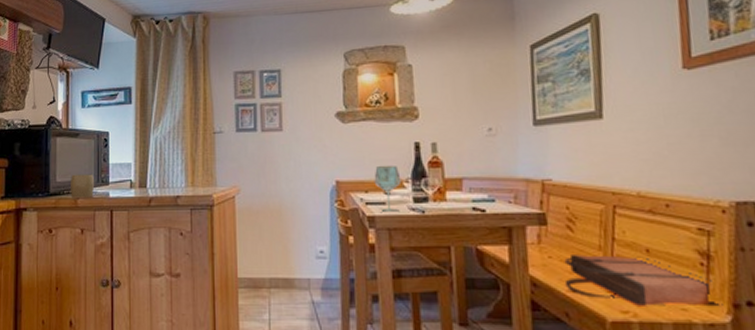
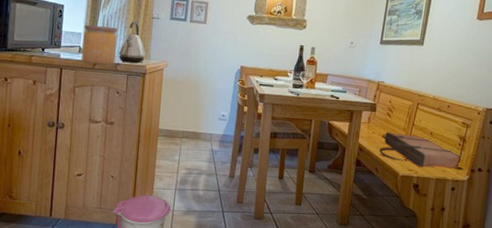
mug: present [69,174,95,199] -> none [25,36,49,57]
jar: none [134,150,175,201] -> present [82,24,119,65]
kettle: none [176,139,211,194] -> present [118,20,146,63]
wine glass: present [374,165,401,213] -> none [268,59,287,94]

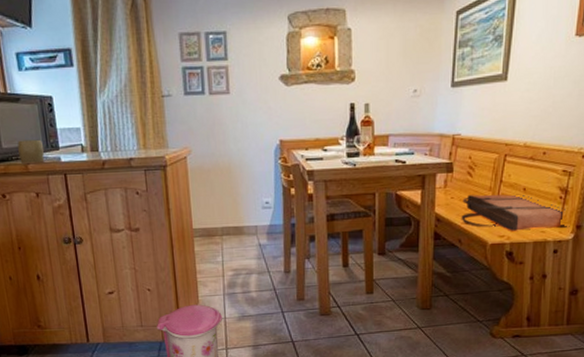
mug: none [25,36,49,57] -> present [17,139,45,165]
jar: present [82,24,119,65] -> none [82,115,127,164]
kettle: present [118,20,146,63] -> none [128,103,163,156]

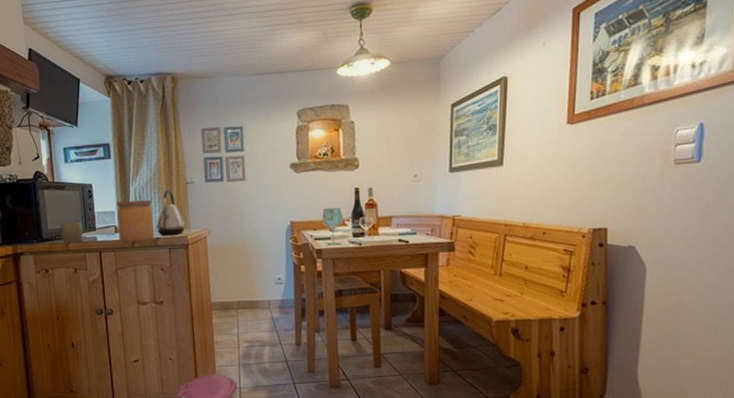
jar: none [82,115,127,164] -> present [117,200,154,243]
kettle: none [128,103,163,156] -> present [155,189,186,236]
wine glass: none [313,124,337,168] -> present [321,207,343,247]
shopping bag: present [461,194,570,231] -> none [464,272,575,308]

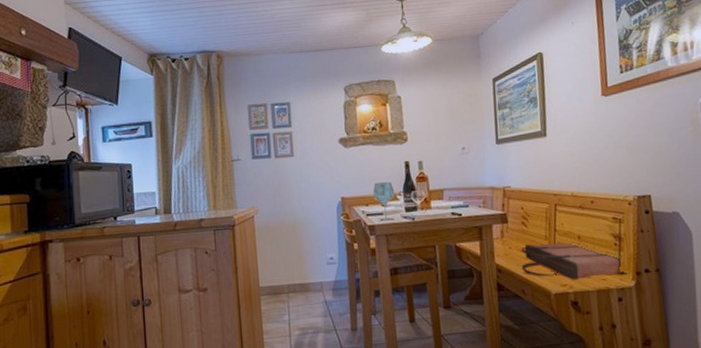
mug: present [60,221,84,244] -> none [95,204,121,229]
jar: present [117,200,154,243] -> none [158,179,198,226]
kettle: present [155,189,186,236] -> none [199,167,232,217]
shopping bag: none [464,272,575,308] -> present [520,243,630,280]

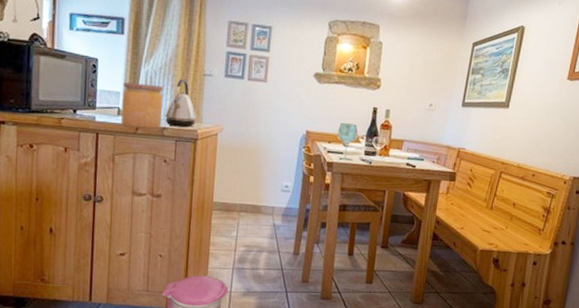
jar: none [158,179,198,226] -> present [121,81,164,129]
kettle: none [199,167,232,217] -> present [164,78,197,128]
shopping bag: present [520,243,630,280] -> none [457,203,549,244]

